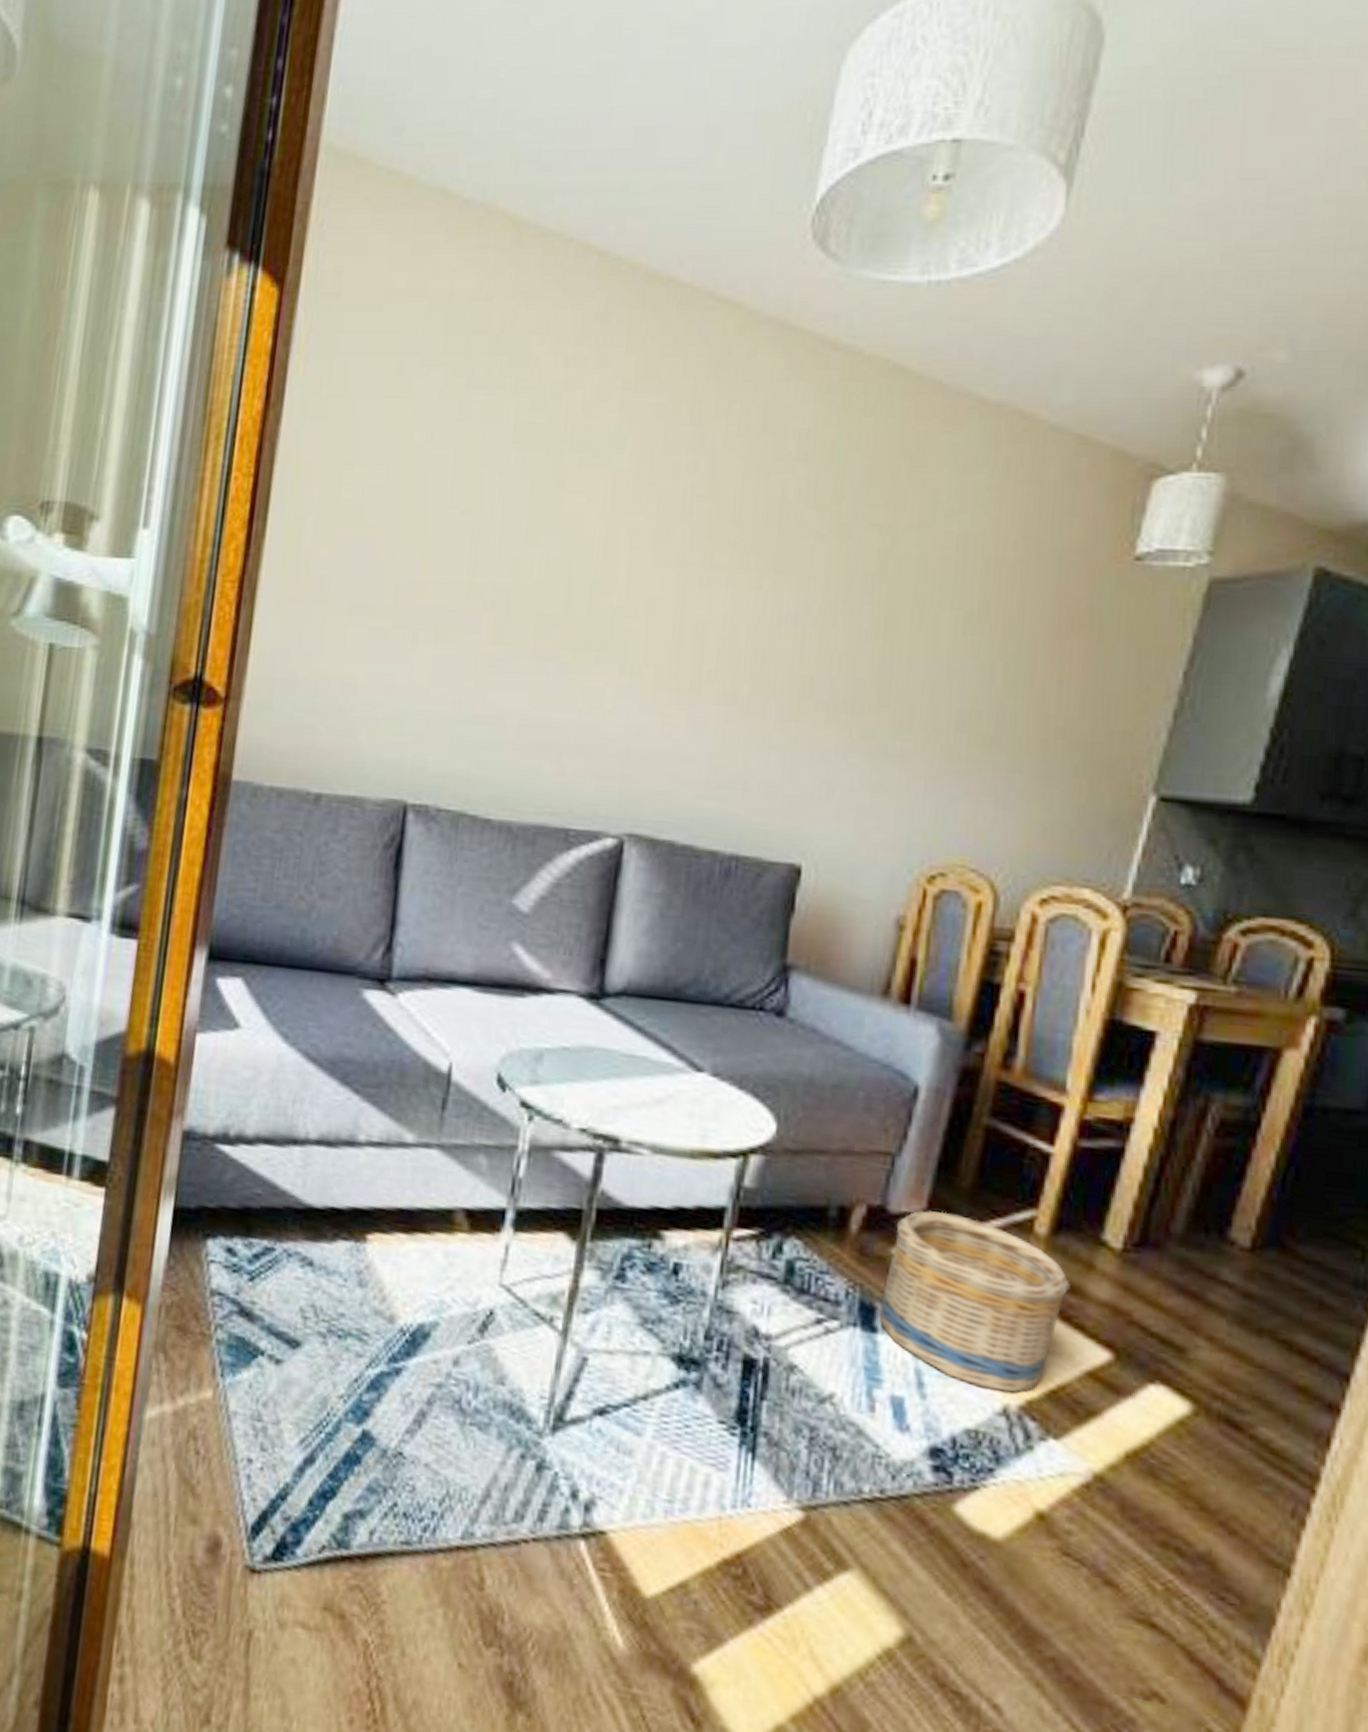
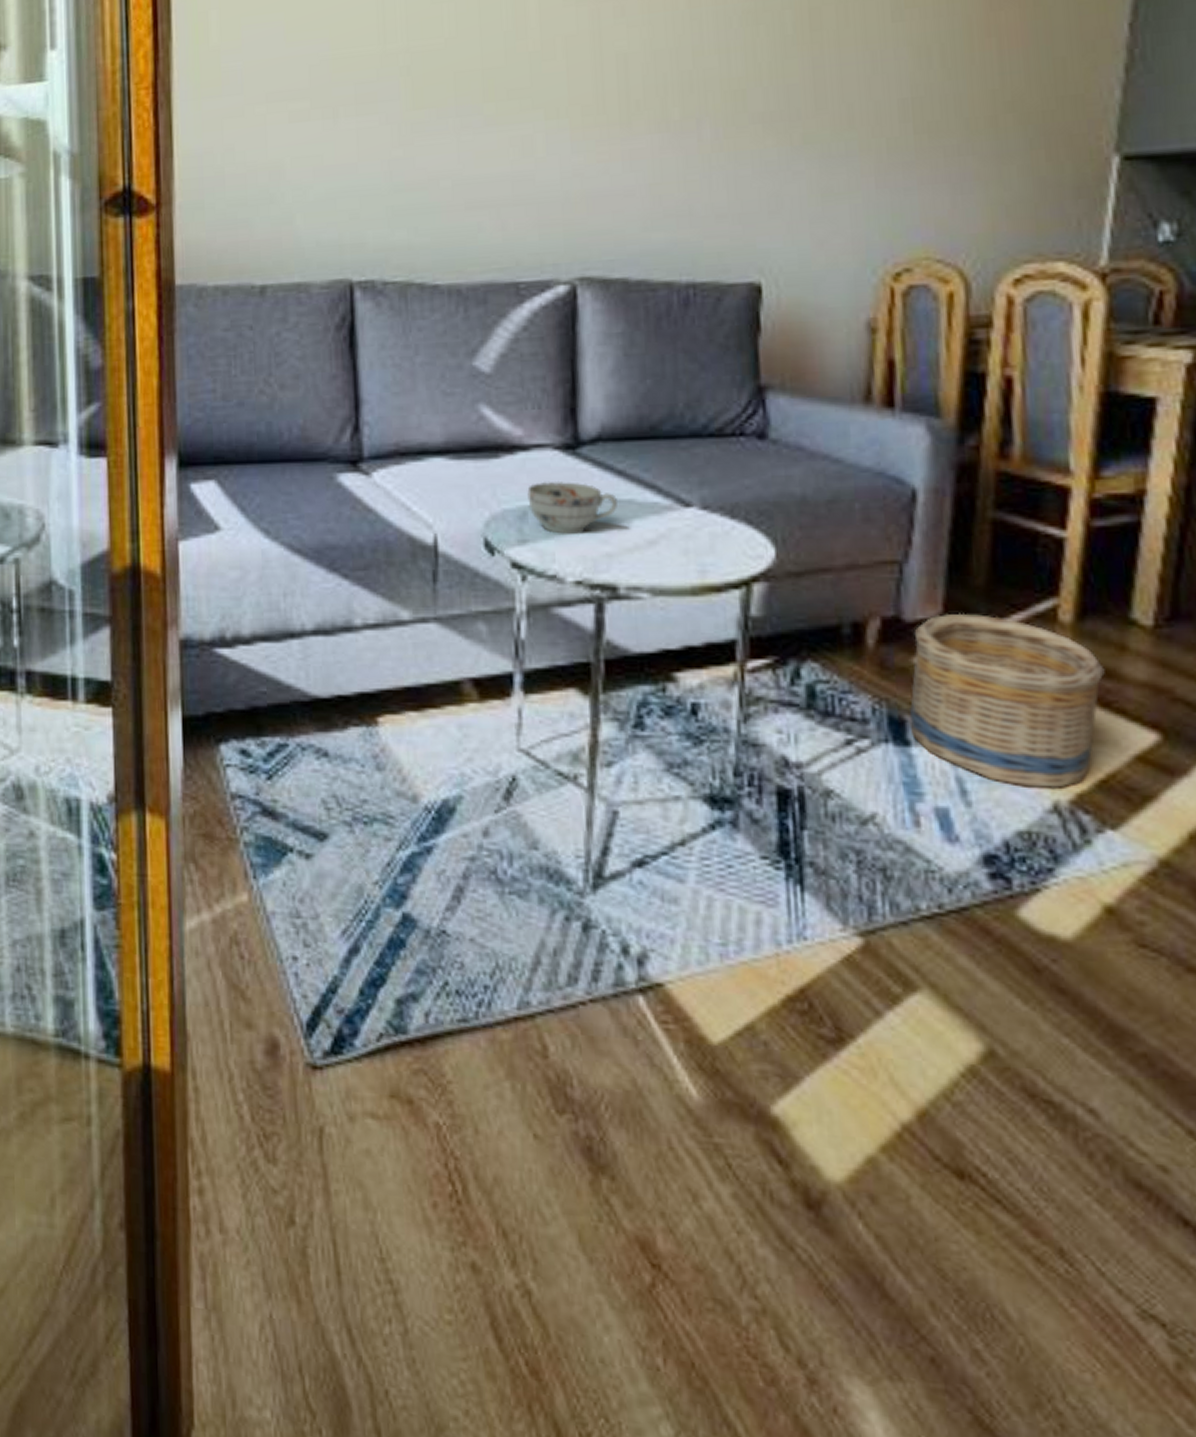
teacup: none [545,1026,632,1083] -> present [527,481,617,536]

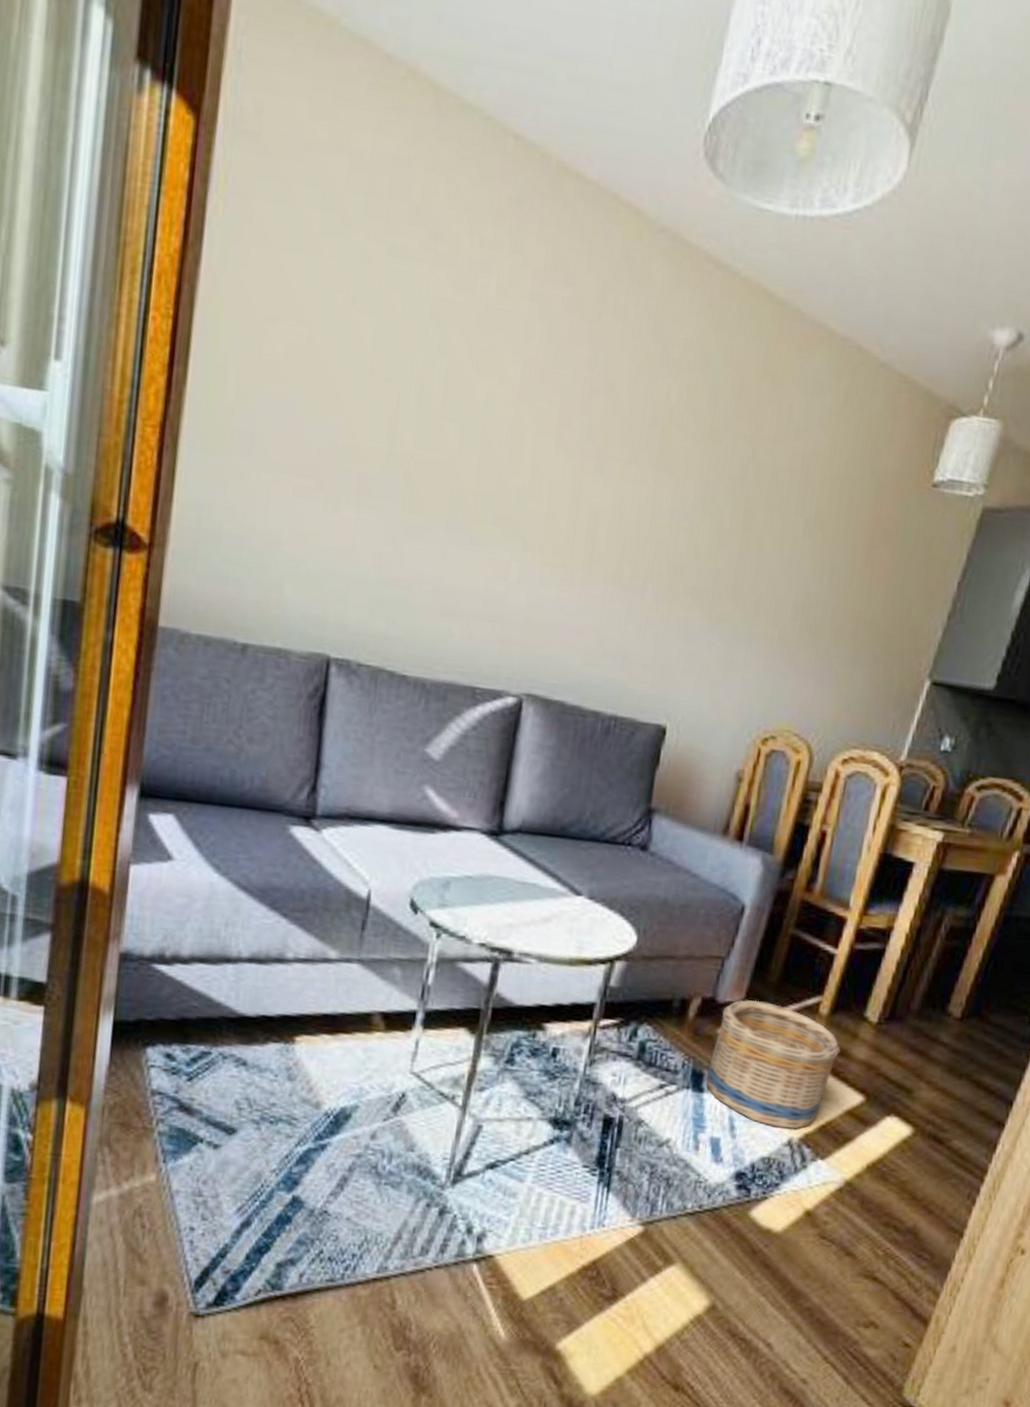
teacup: present [527,481,617,536] -> none [452,858,525,906]

